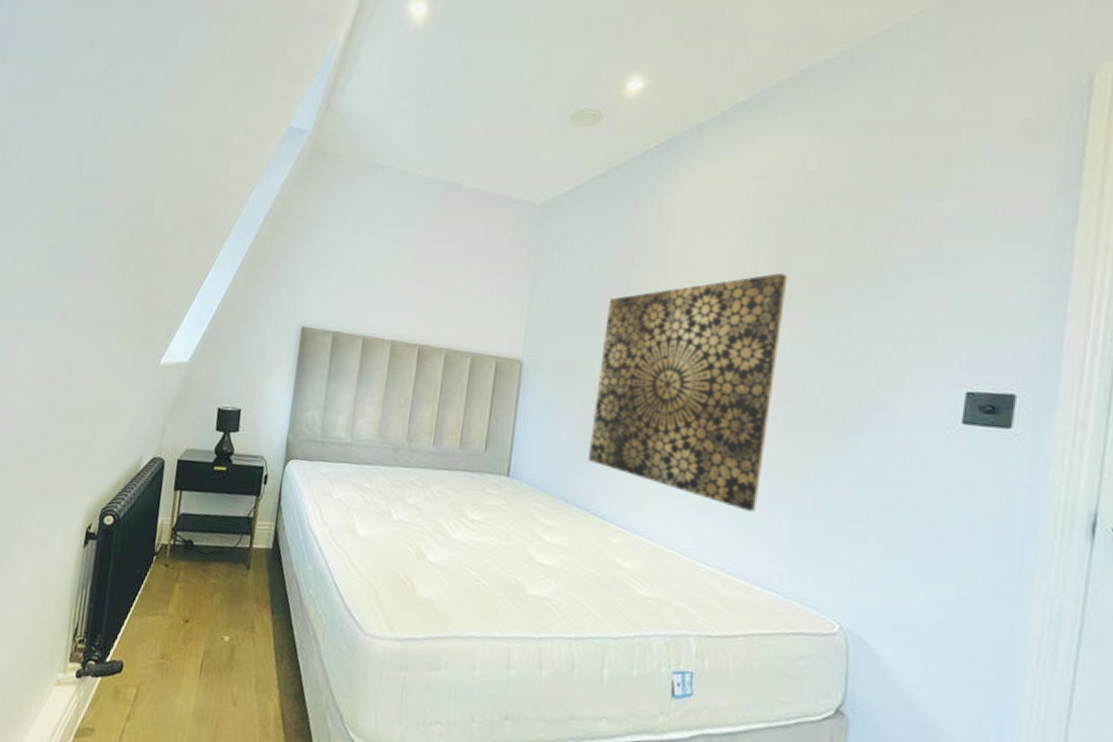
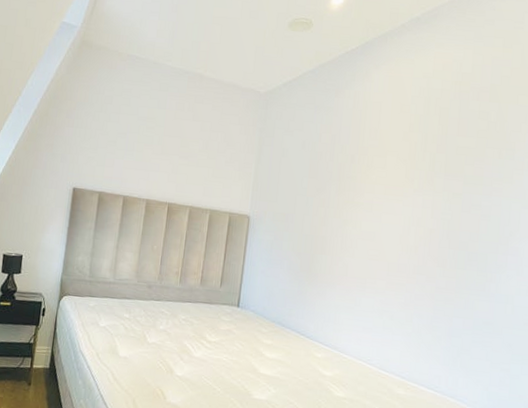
wall art: present [588,273,788,512] -> none [300,150,448,331]

